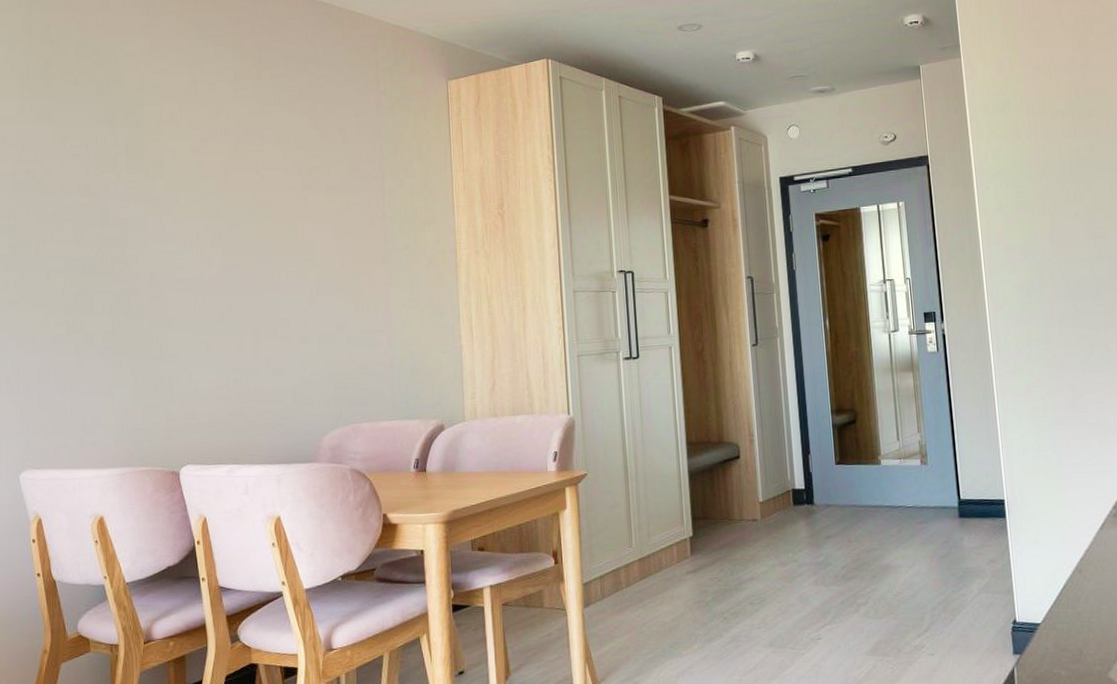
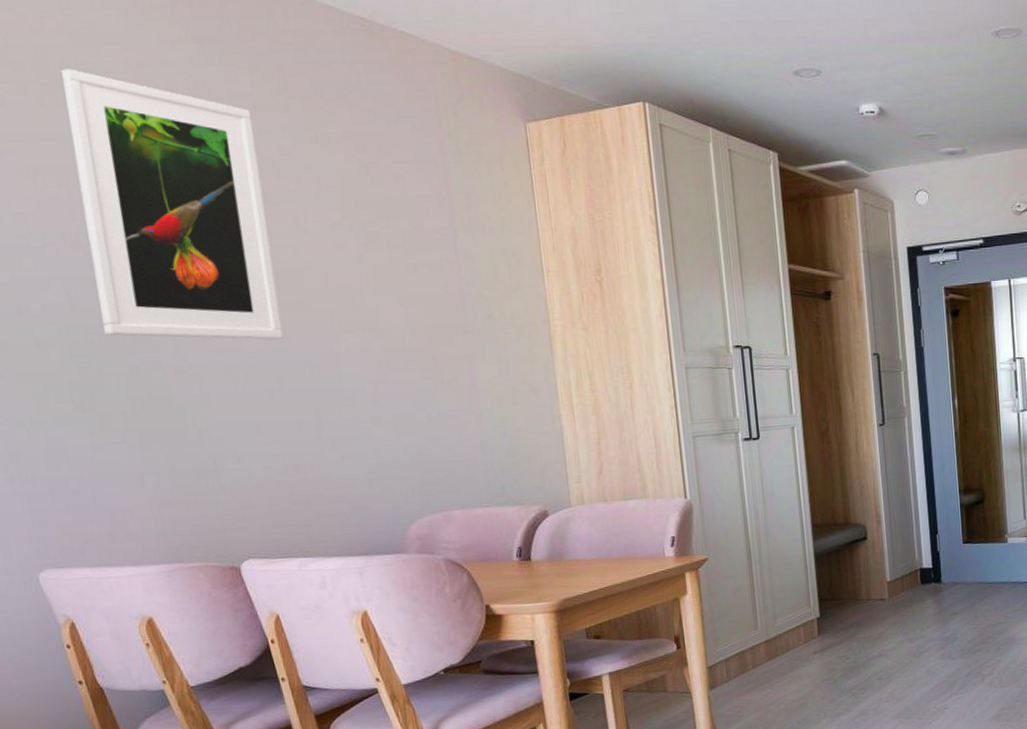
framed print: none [95,54,236,270] -> present [61,69,283,340]

